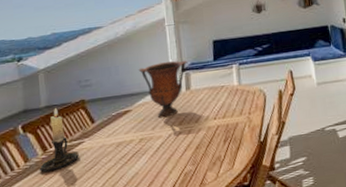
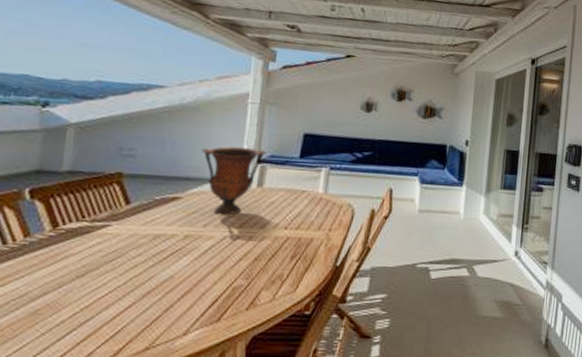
candle holder: present [39,107,79,173] -> none [41,175,101,255]

